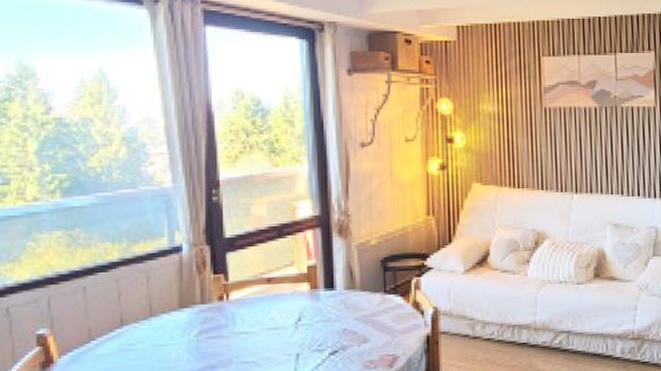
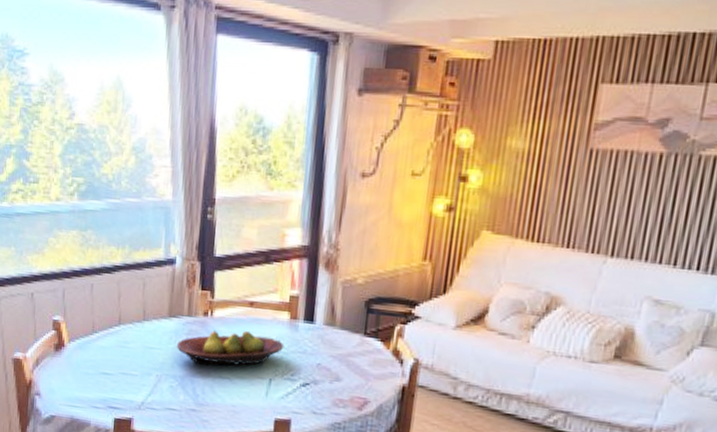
fruit bowl: none [190,308,308,353] -> present [176,330,285,366]

